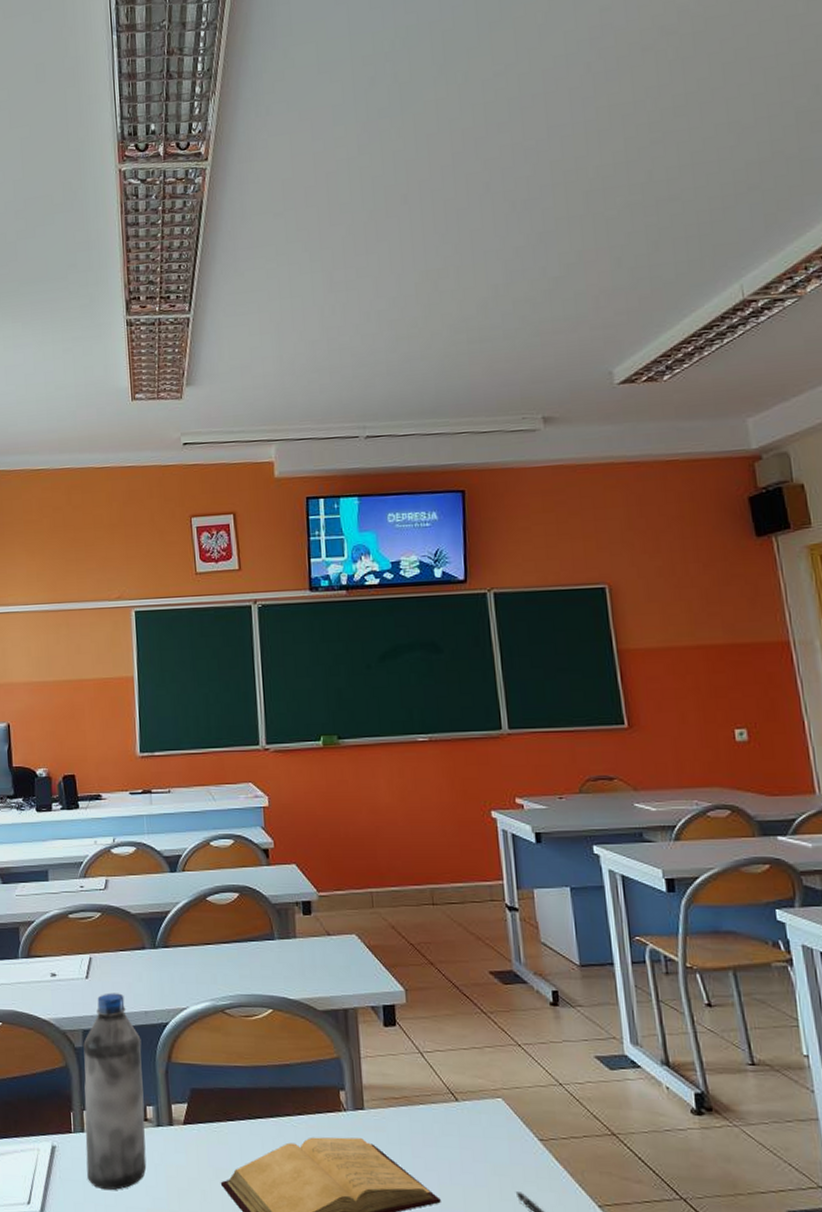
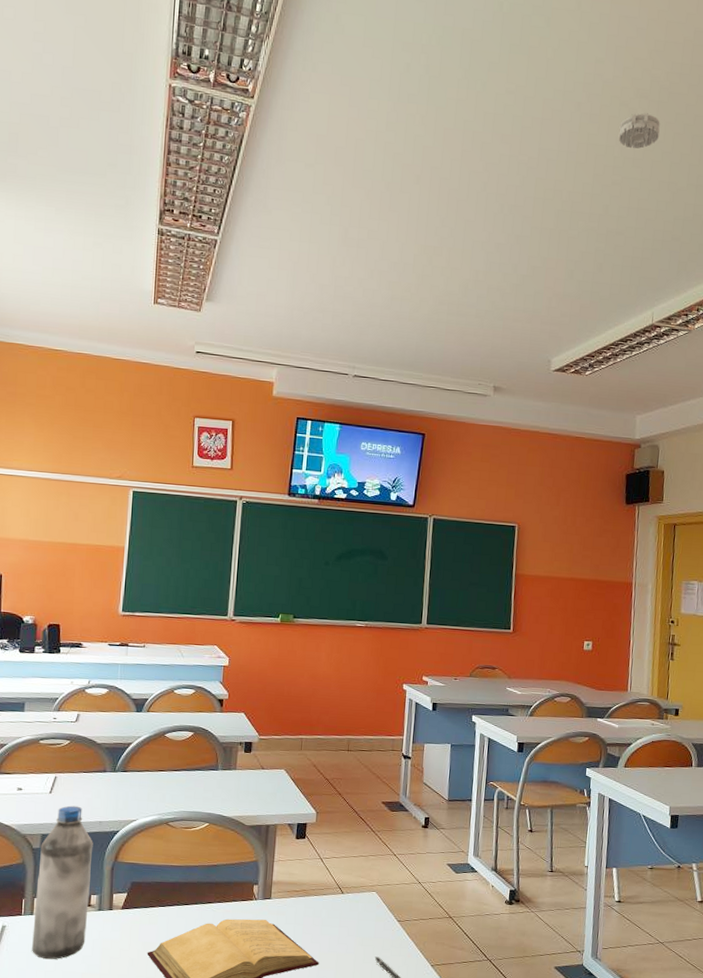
smoke detector: none [646,50,703,97] -> present [618,113,660,149]

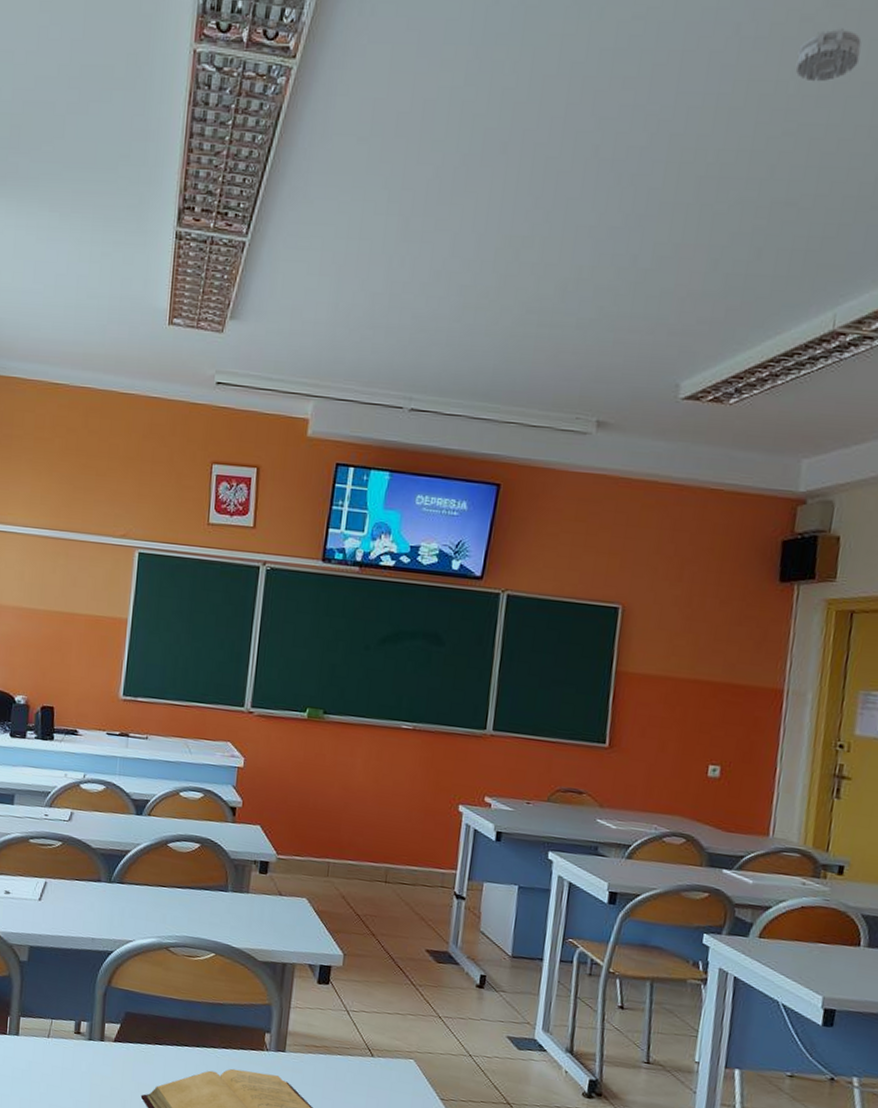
water bottle: present [32,805,93,960] -> none [16,916,85,1089]

